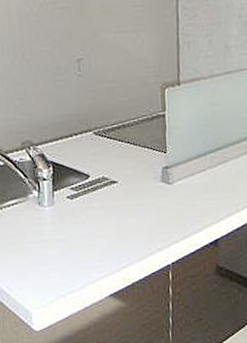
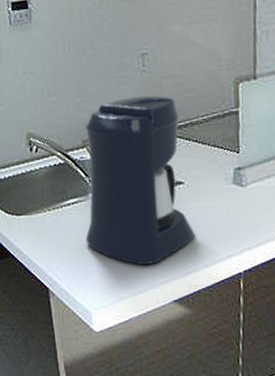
coffee maker: none [24,99,128,262] -> present [85,95,195,265]

